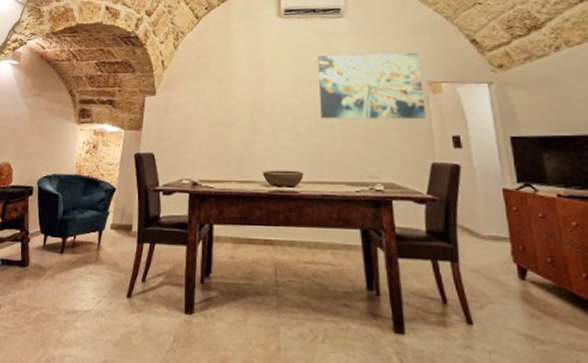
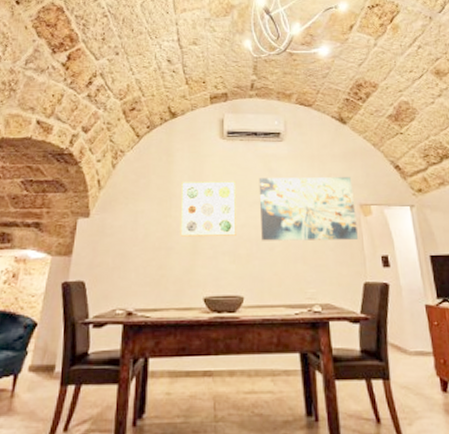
wall art: none [239,59,295,114] -> present [180,181,236,237]

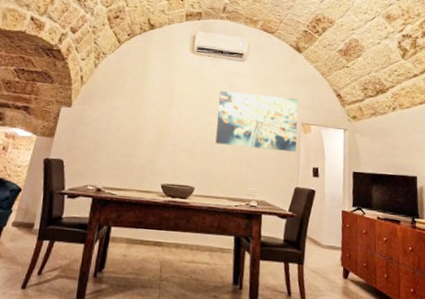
wall art: present [180,181,236,237] -> none [147,86,199,137]

